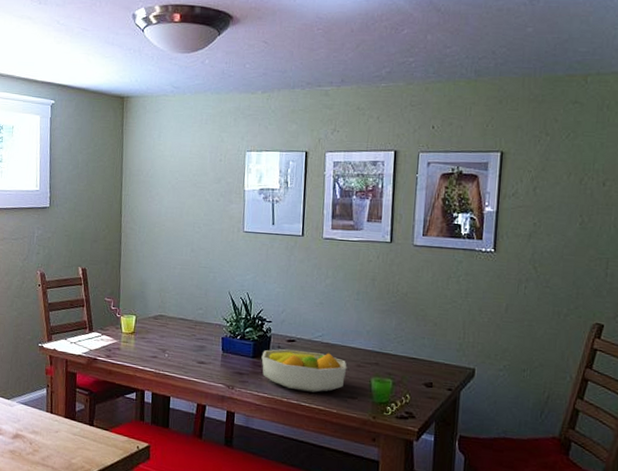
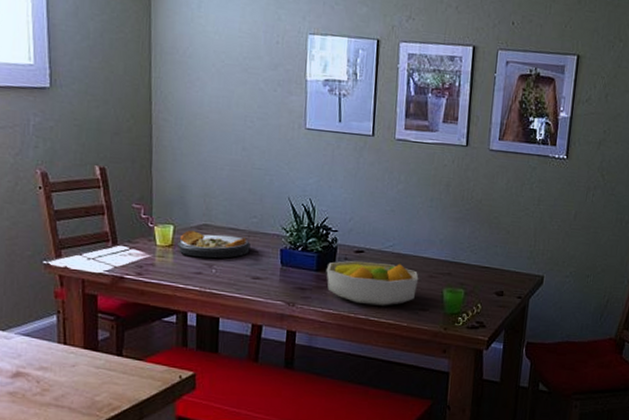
plate: none [138,320,197,345] -> present [177,230,251,259]

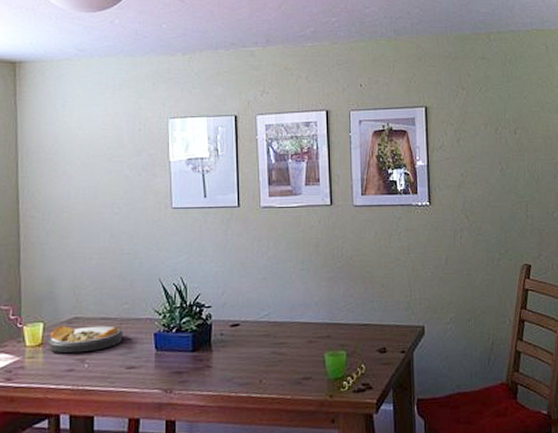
fruit bowl: present [326,260,419,306] -> none [202,332,298,381]

